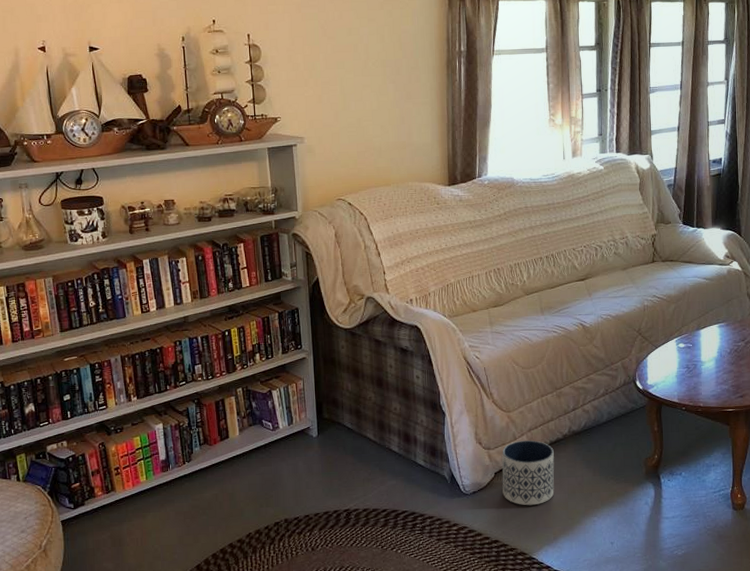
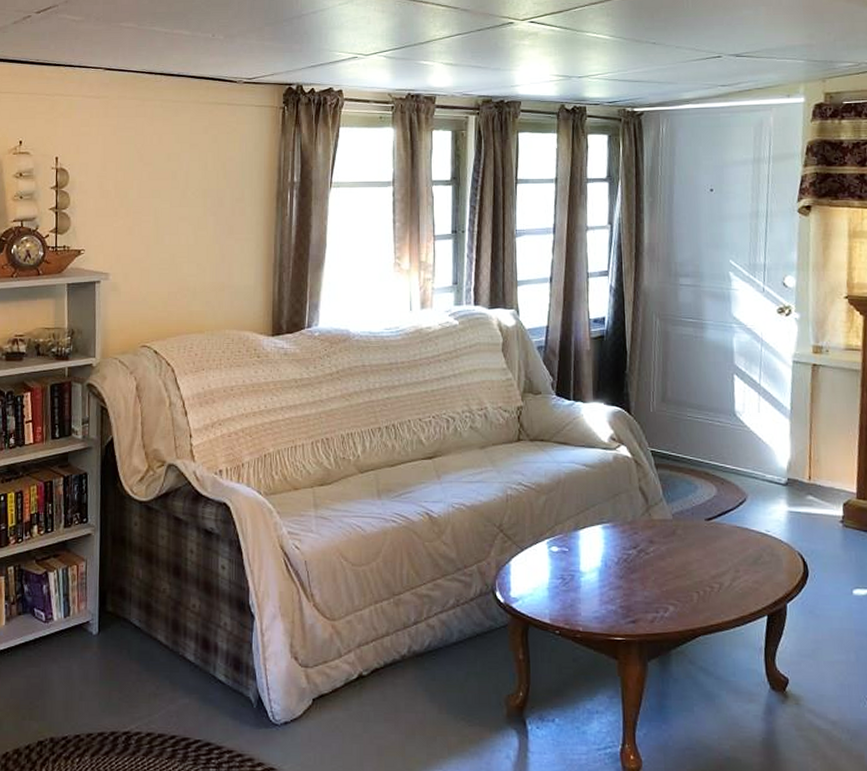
planter: present [502,440,555,506] -> none [321,658,389,747]

